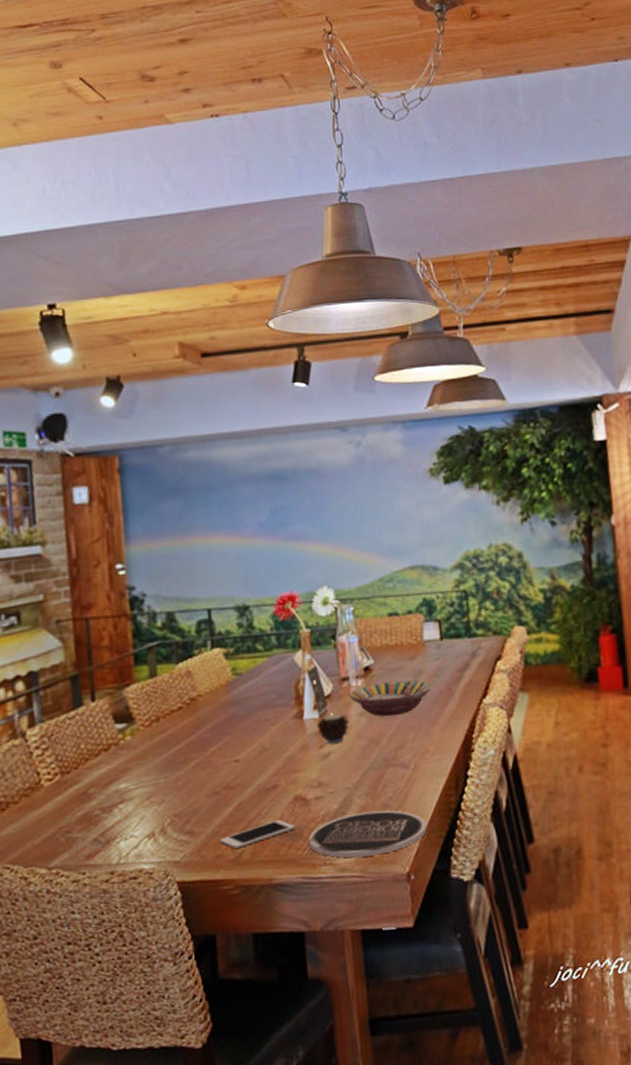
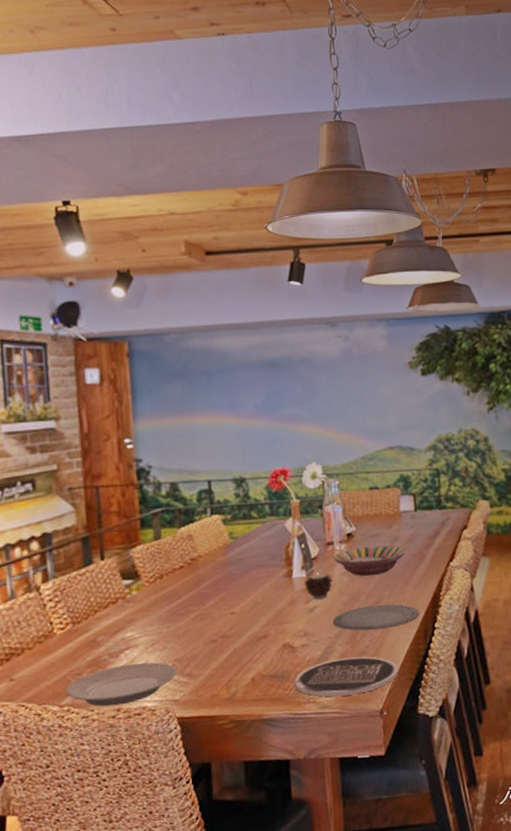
plate: none [54,817,177,869] -> present [66,662,177,707]
cell phone: present [220,820,296,849] -> none [216,664,284,689]
plate: none [351,748,449,781] -> present [333,604,419,631]

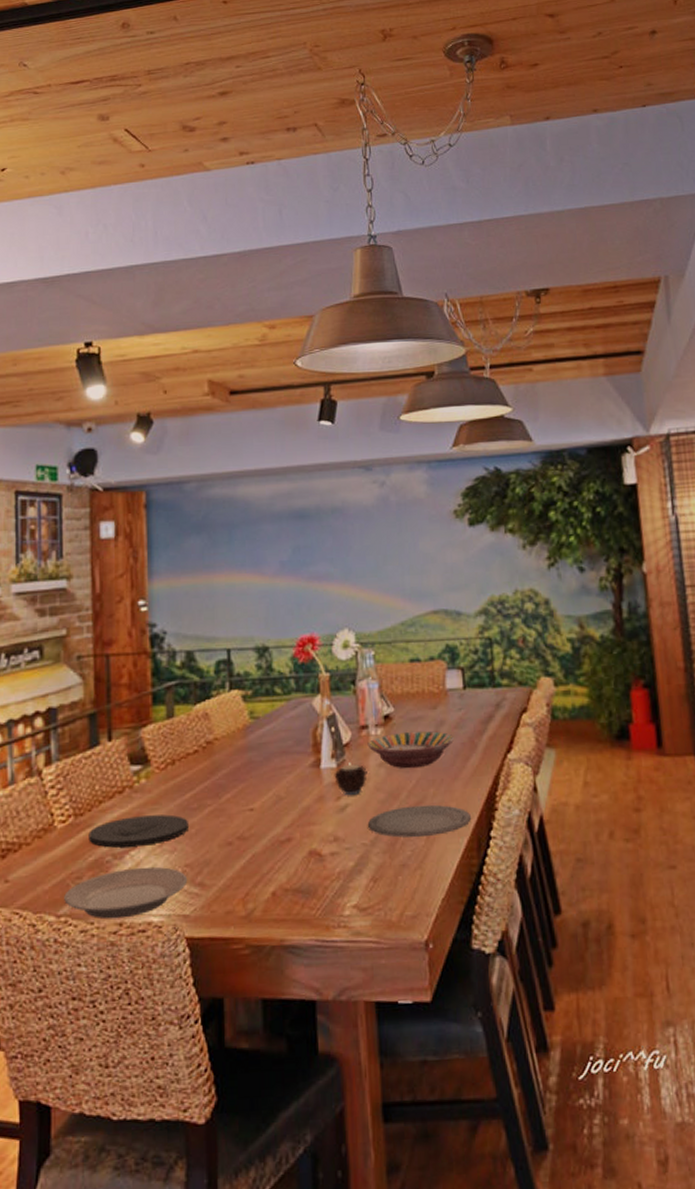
plate: none [86,619,177,649] -> present [88,814,188,848]
plate: present [295,656,399,697] -> none [323,870,447,921]

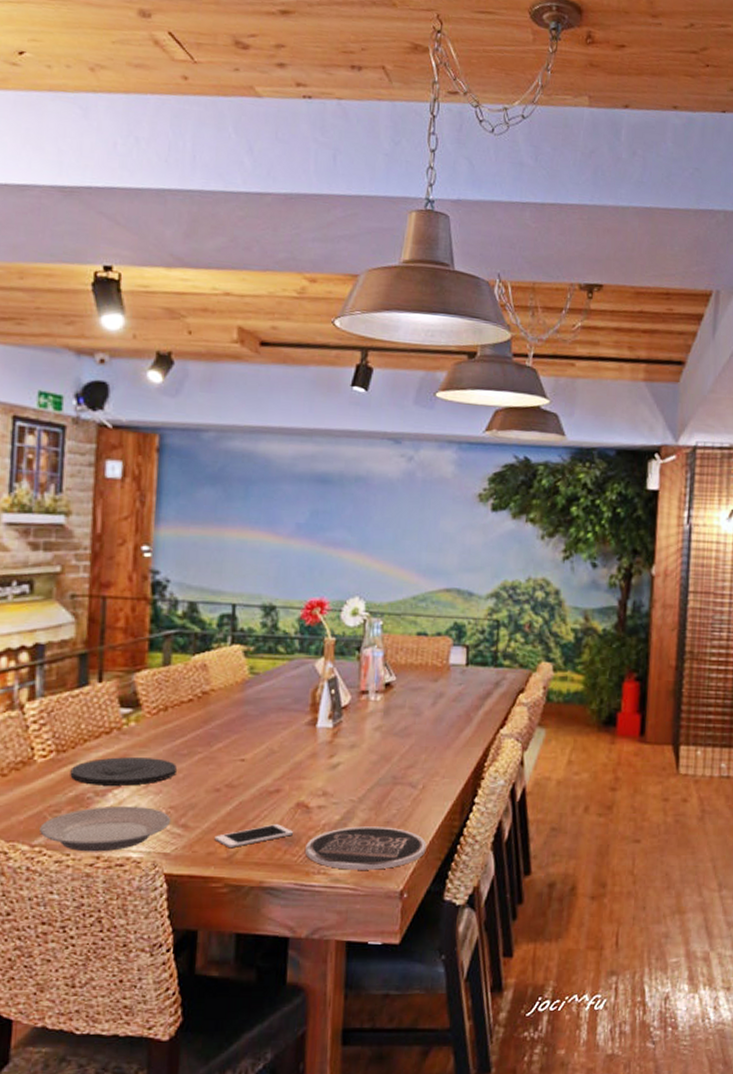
cell phone: none [231,876,310,905] -> present [214,824,294,847]
plate: none [323,870,447,921] -> present [305,826,427,870]
candle: present [334,762,367,796] -> none [329,724,363,755]
serving bowl: present [367,731,455,769] -> none [366,700,452,735]
plate: present [368,804,471,838] -> none [358,769,458,799]

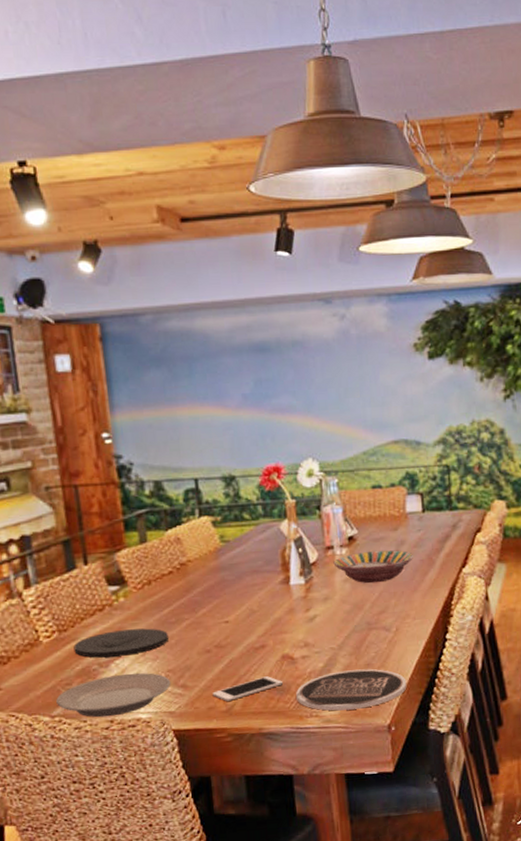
serving bowl: none [366,700,452,735] -> present [333,550,414,584]

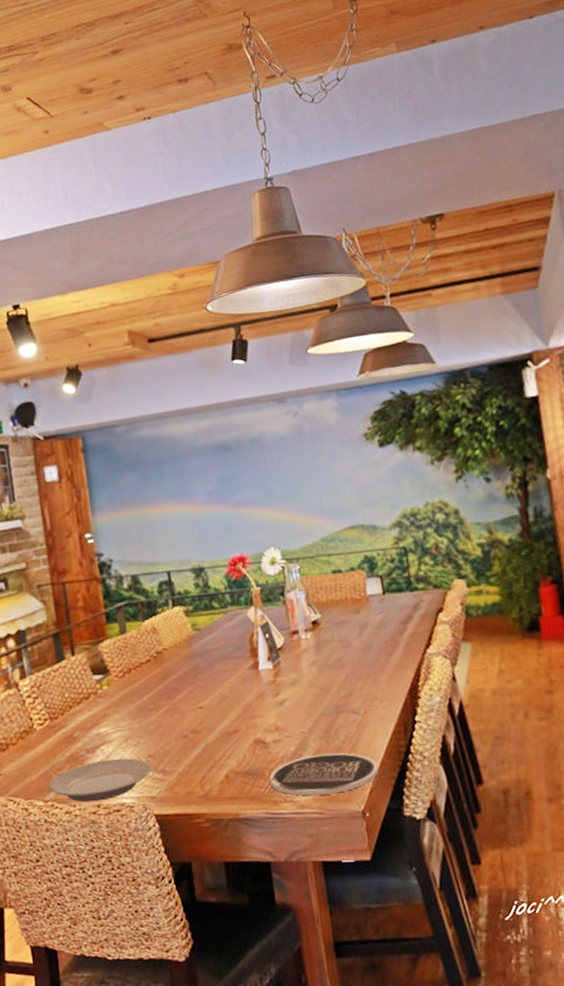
plate: present [73,628,168,658] -> none [63,714,148,744]
cell phone: present [212,676,284,701] -> none [190,761,257,786]
serving bowl: present [333,550,414,584] -> none [299,632,378,667]

